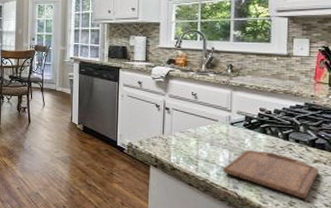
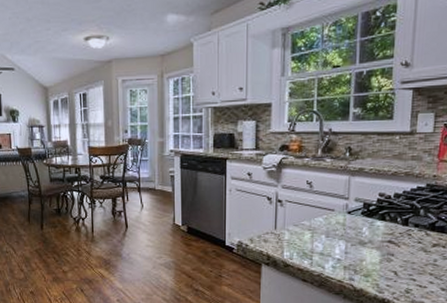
cutting board: present [223,149,319,200] -> none [339,238,437,285]

